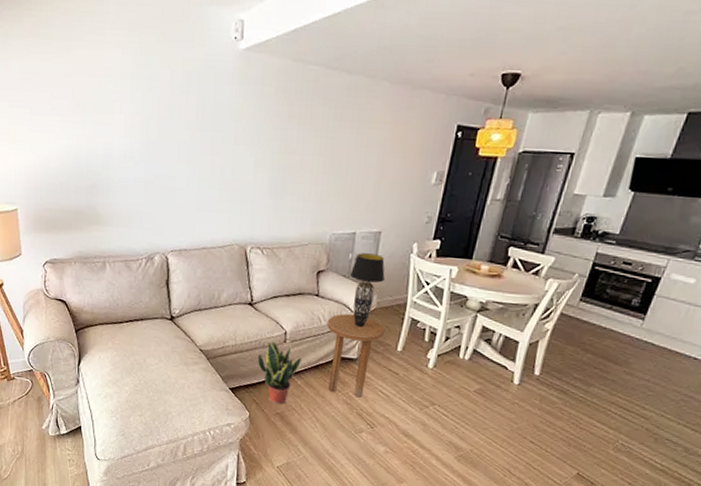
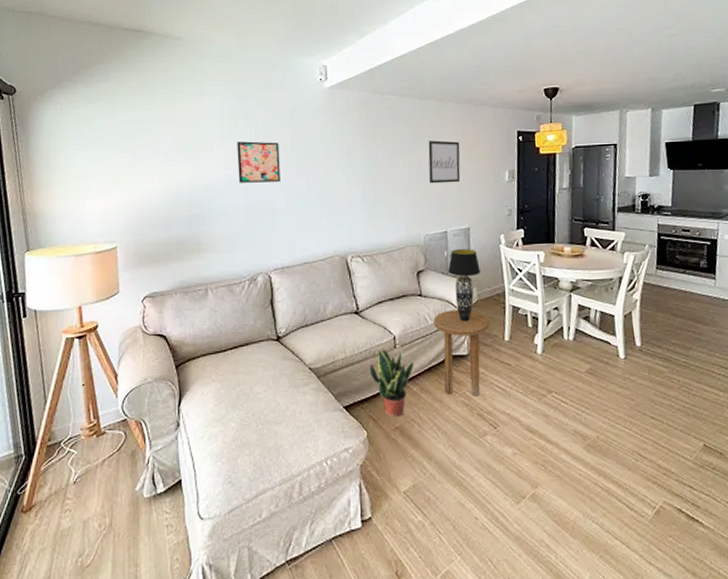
wall art: none [138,107,184,158] -> present [237,141,280,183]
wall art: none [345,127,387,180] -> present [428,140,461,184]

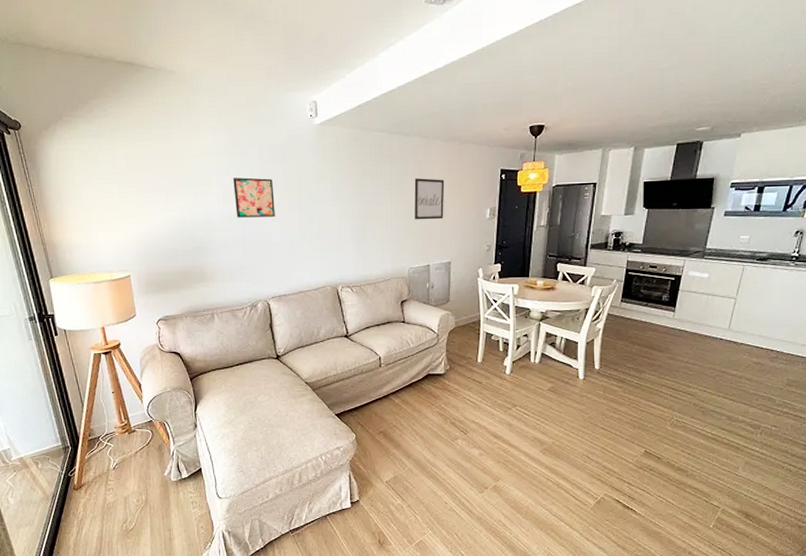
potted plant: present [369,349,414,417] -> none [357,367,396,423]
side table: present [433,310,490,396] -> none [415,335,465,408]
table lamp: present [448,249,480,322] -> none [429,281,459,346]

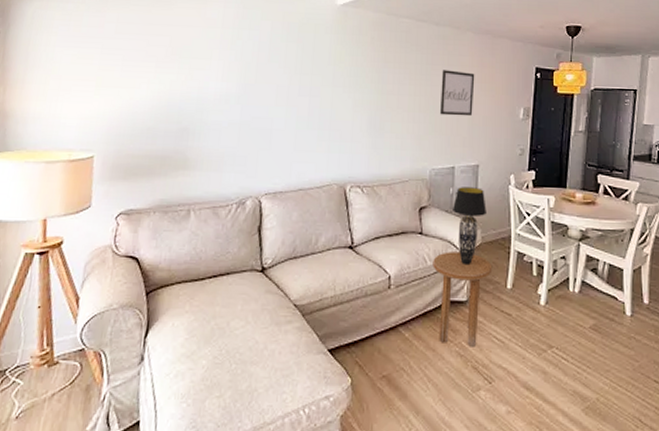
wall art: present [233,177,275,218] -> none [235,53,283,100]
side table: none [415,335,465,408] -> present [433,252,493,347]
table lamp: none [429,281,459,346] -> present [453,187,486,266]

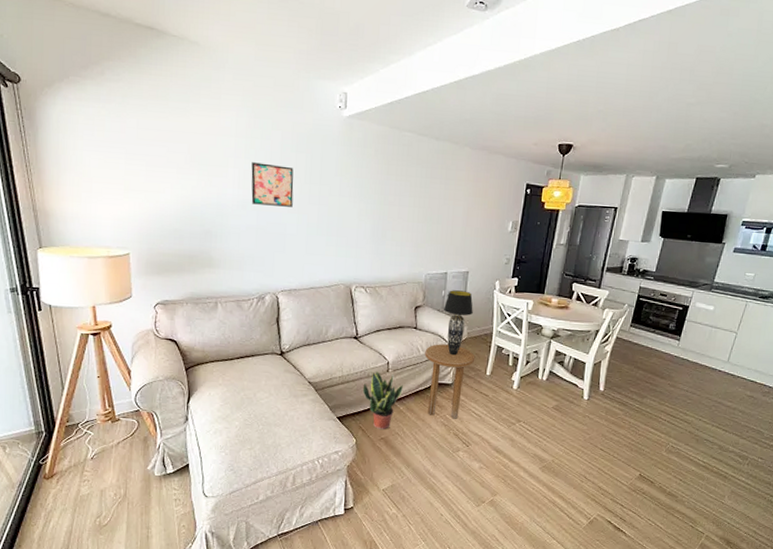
wall art: none [235,53,283,100] -> present [251,162,294,207]
potted plant: none [359,288,408,364] -> present [362,371,403,429]
wall art: present [440,70,475,117] -> none [437,183,470,228]

